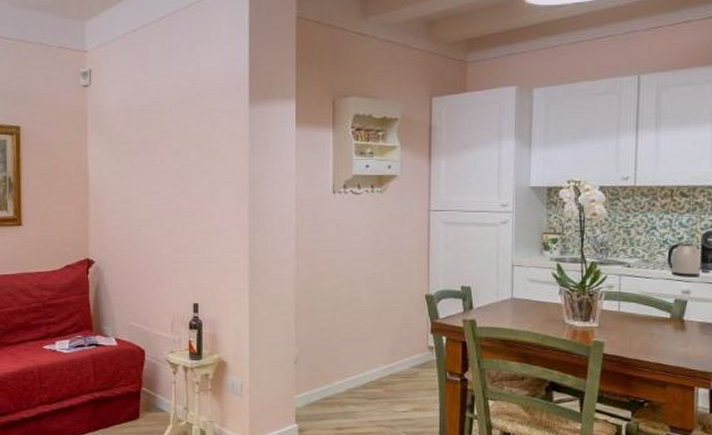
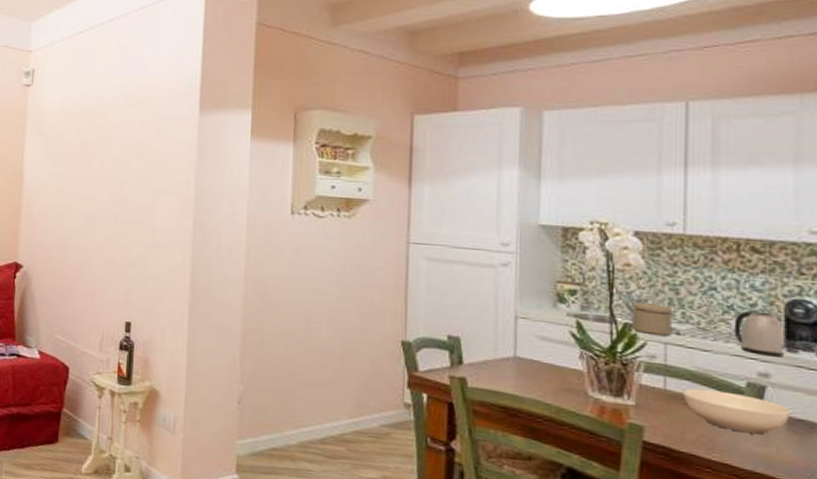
jar: none [596,243,625,270] -> present [631,301,672,337]
bowl: none [630,308,703,338] -> present [681,388,791,435]

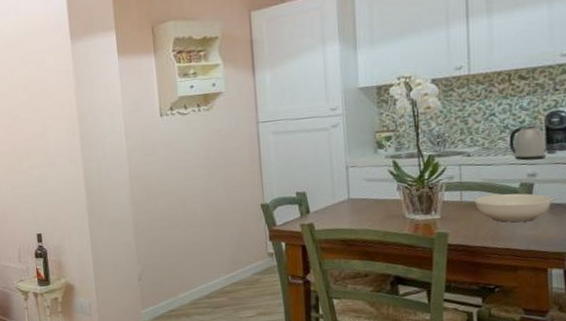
jar: present [631,301,672,337] -> none [433,134,464,161]

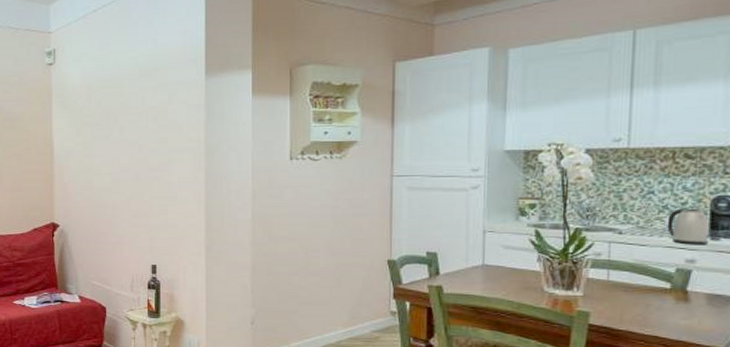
bowl: present [473,193,552,223] -> none [622,277,712,310]

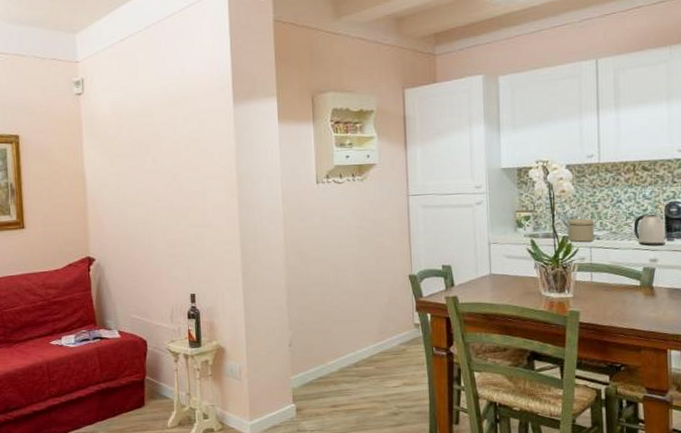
jar: none [581,209,616,237] -> present [567,218,594,243]

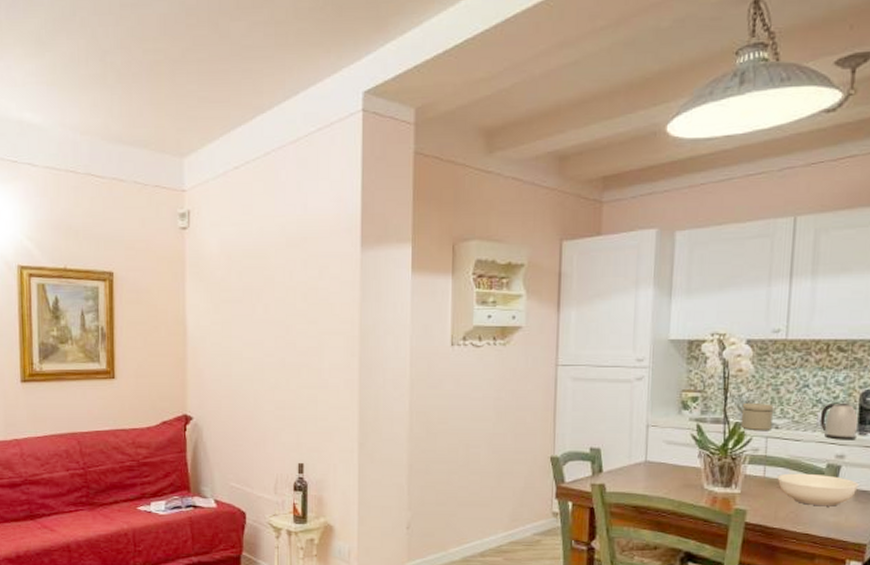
bowl: none [602,276,671,305] -> present [777,473,858,507]

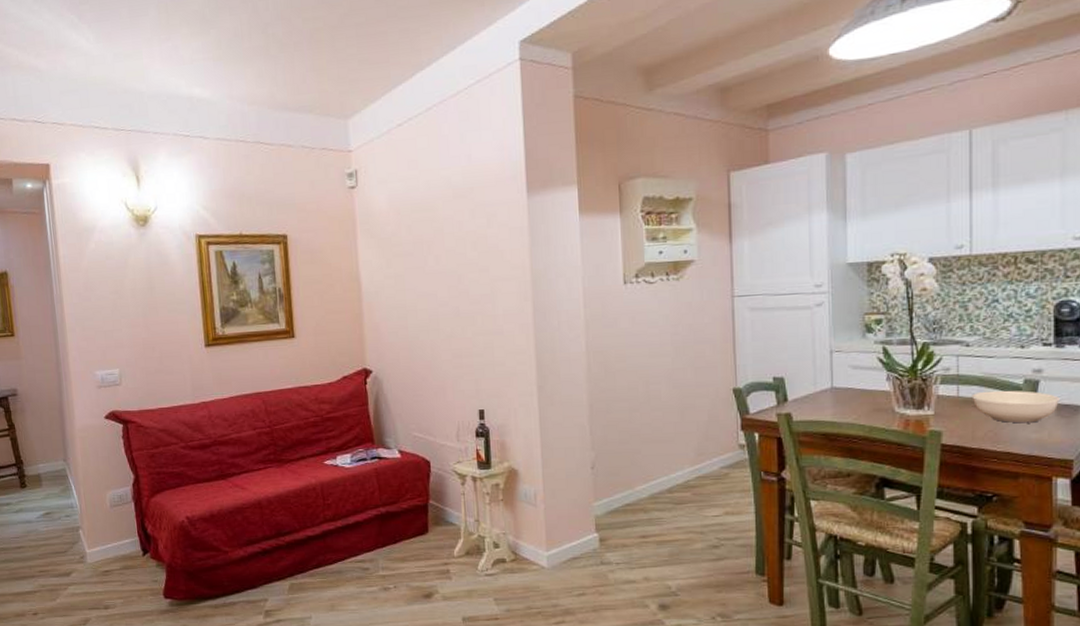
jar: present [741,402,773,431] -> none [929,321,962,350]
kettle: present [819,402,858,440] -> none [1013,315,1053,354]

